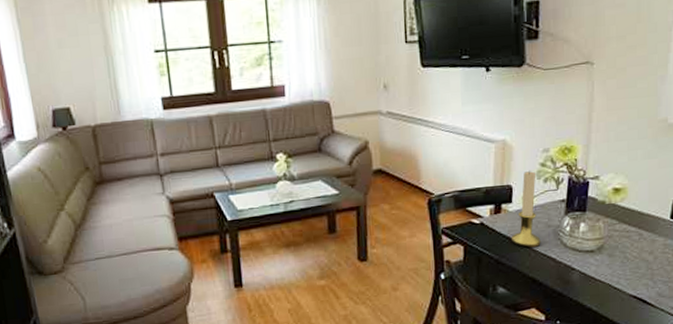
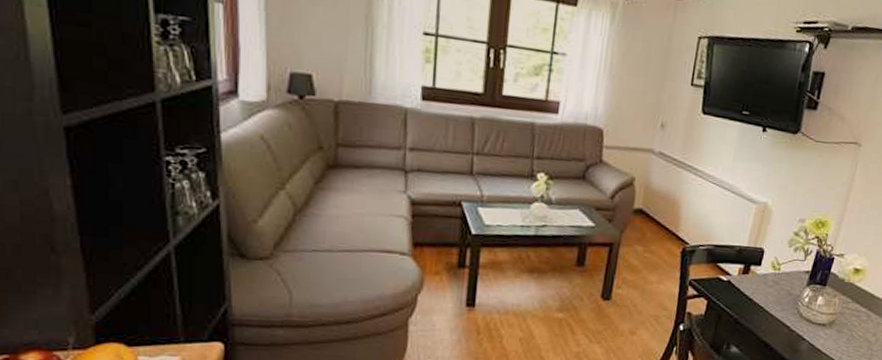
candle holder: present [510,170,541,248] -> none [752,237,789,313]

